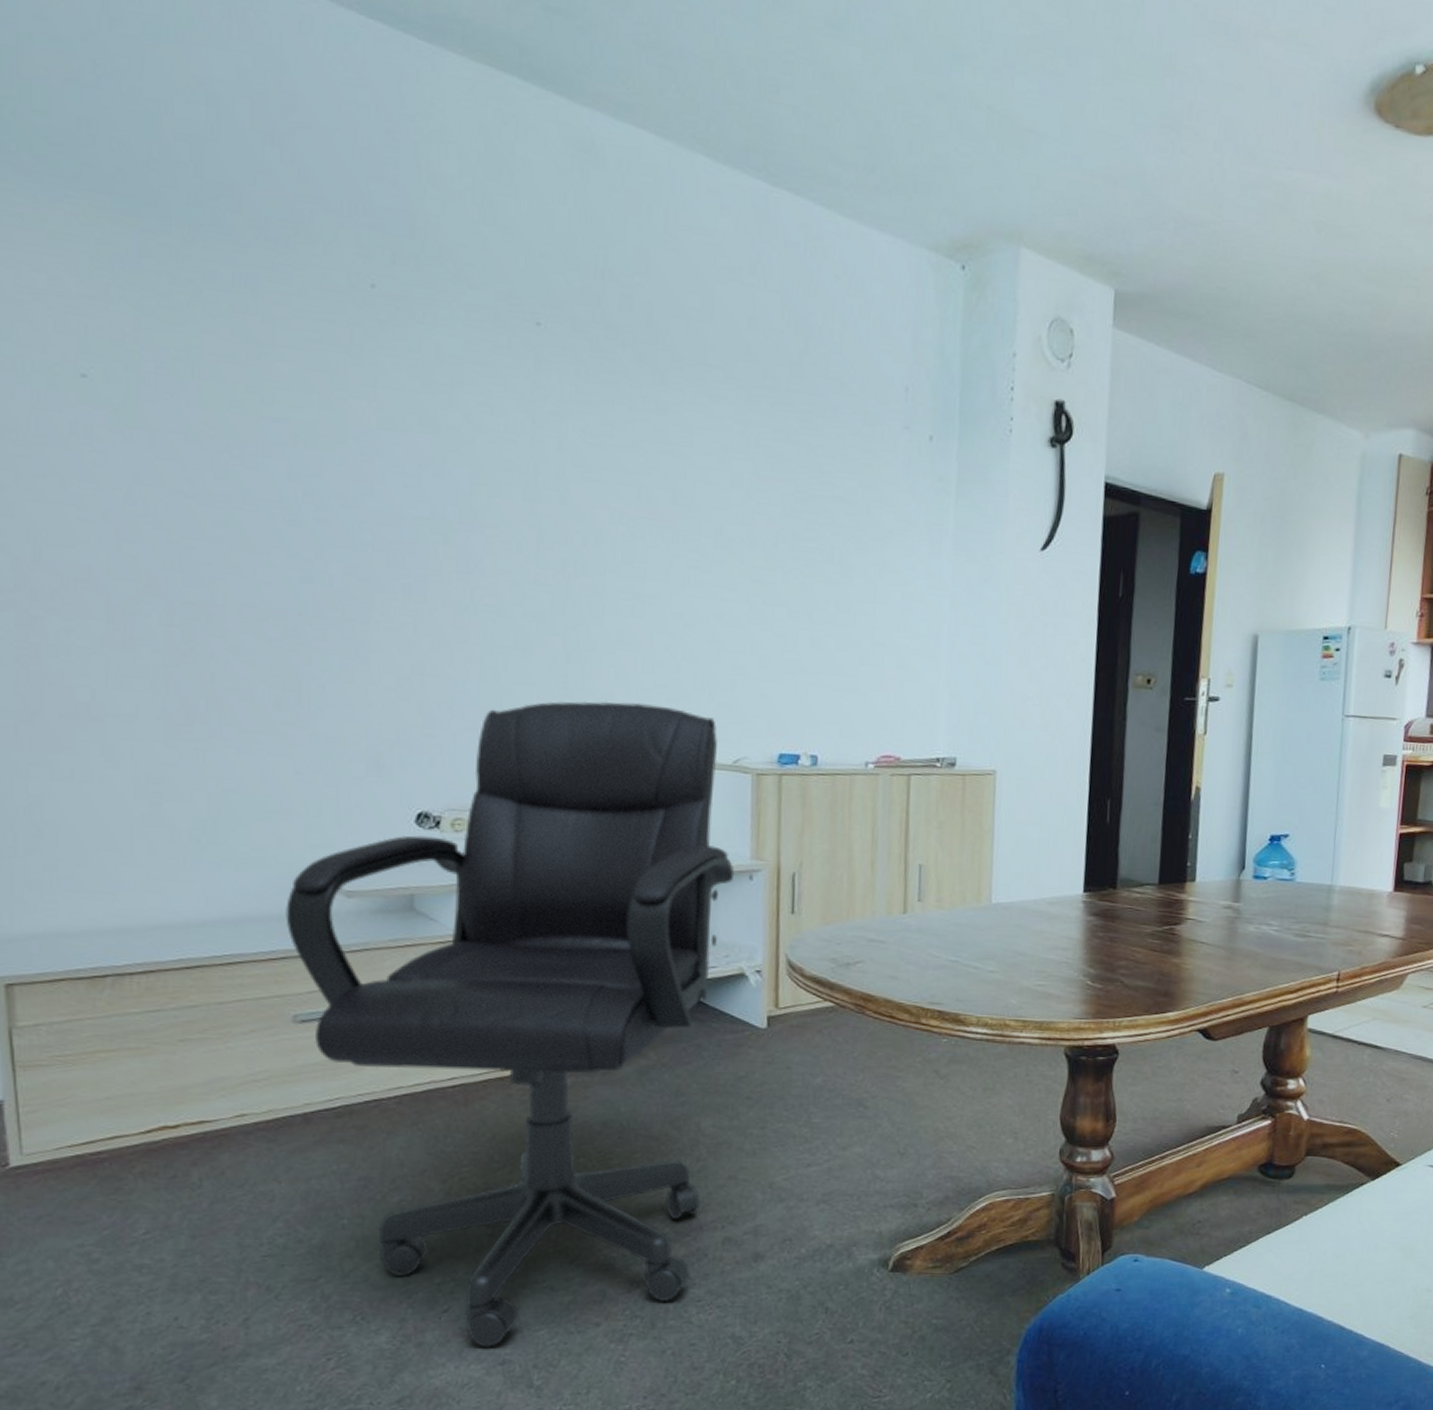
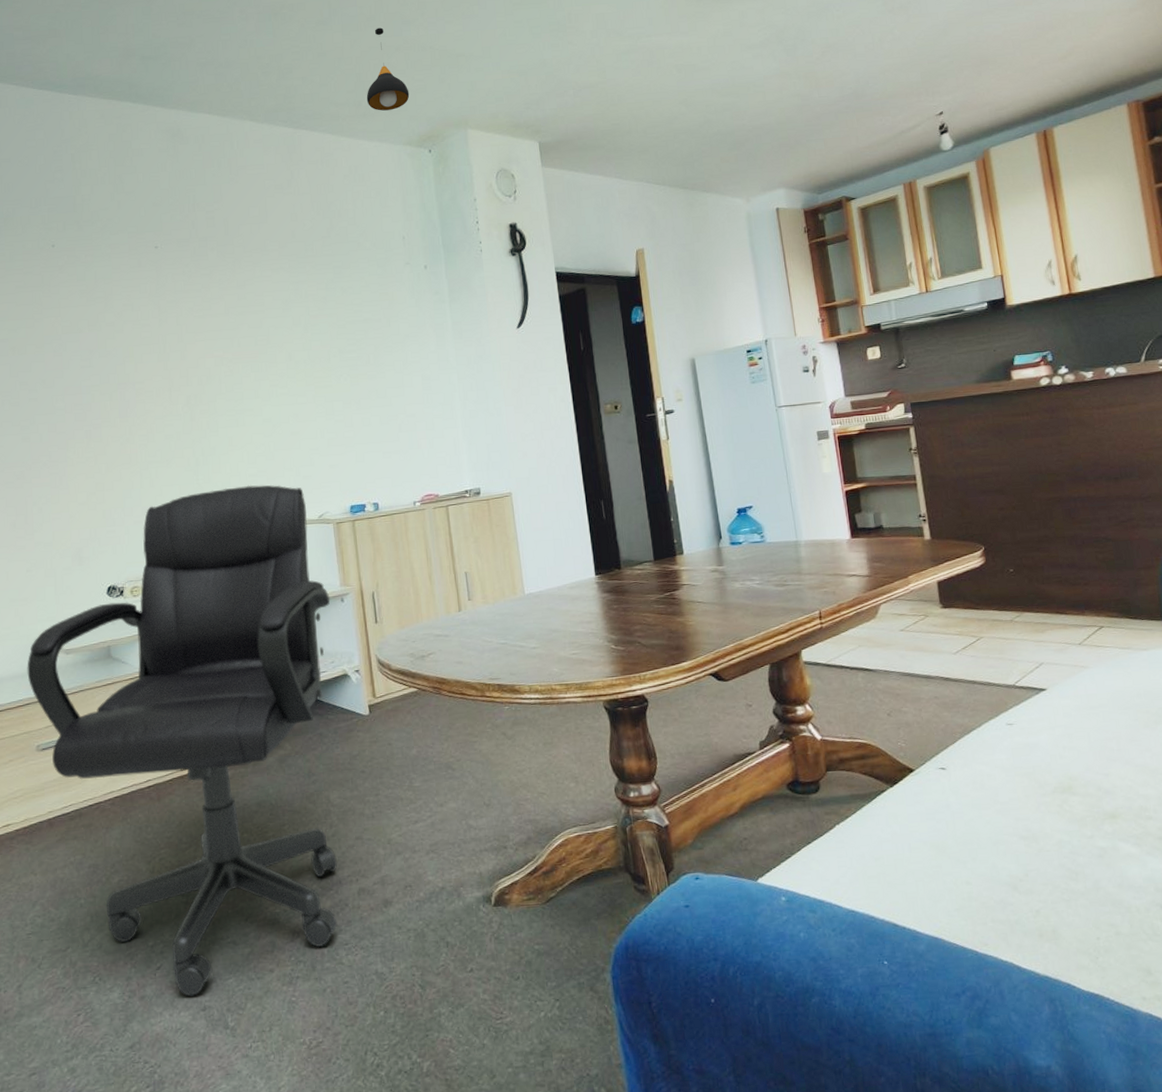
pendant light: none [883,55,948,192] -> present [366,27,410,111]

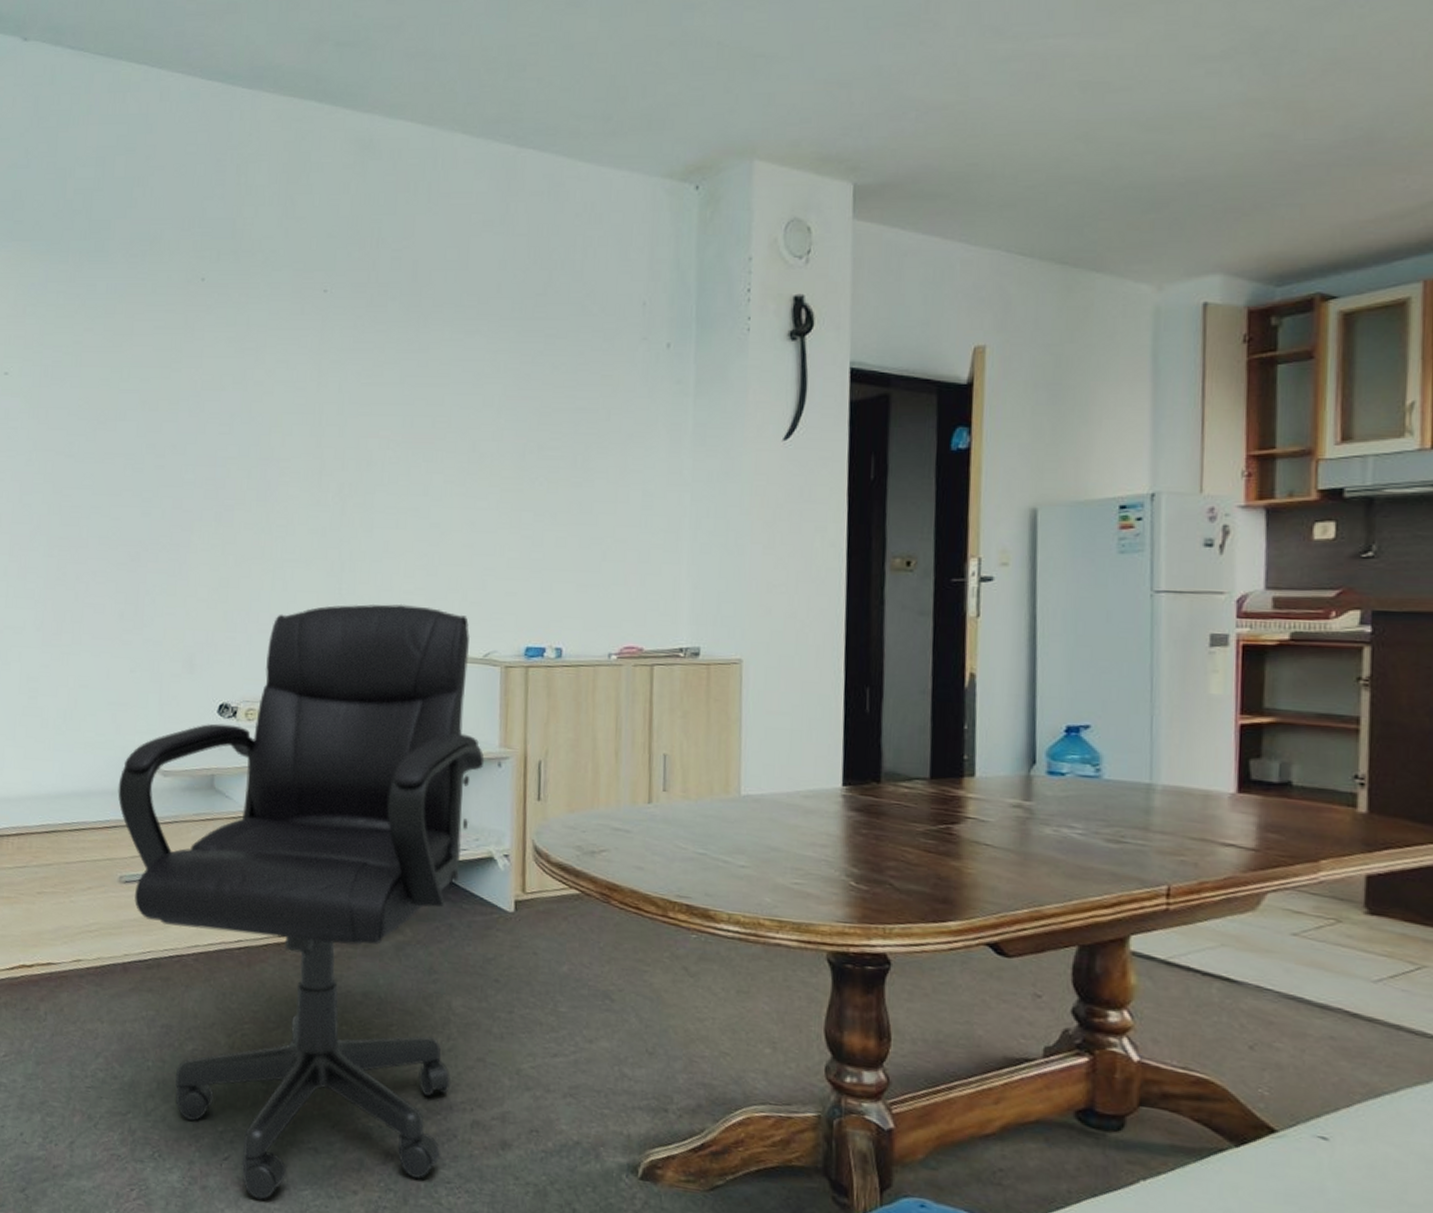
pendant light: present [366,27,410,111] -> none [620,13,680,128]

